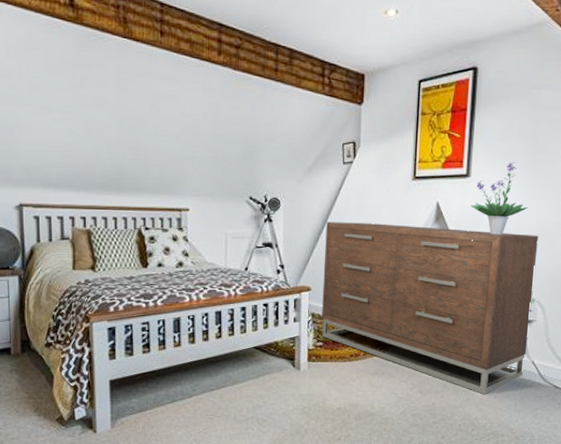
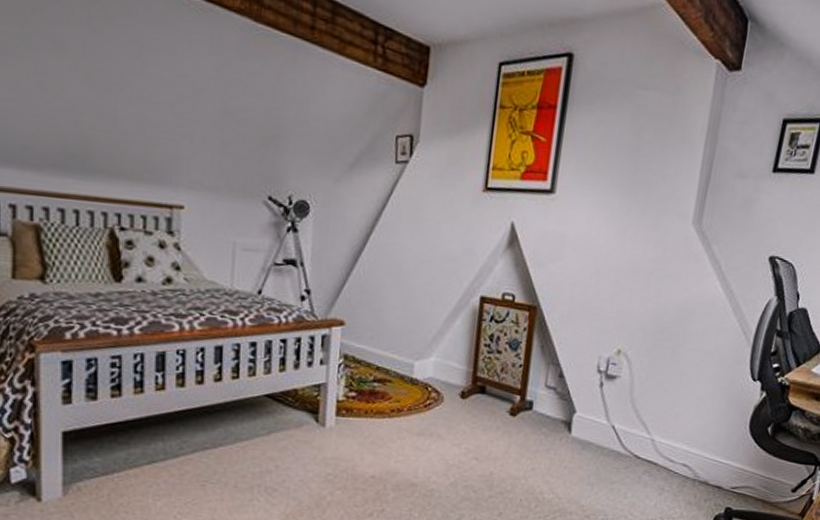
dresser: present [322,221,539,395] -> none [356,237,631,464]
potted plant: present [470,162,528,235] -> none [552,179,621,269]

